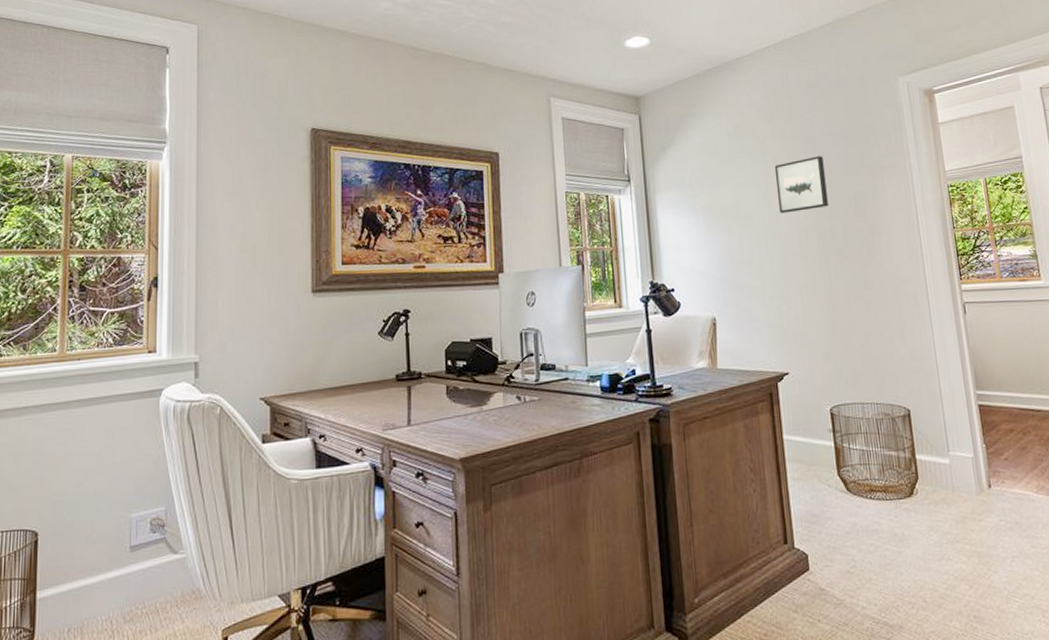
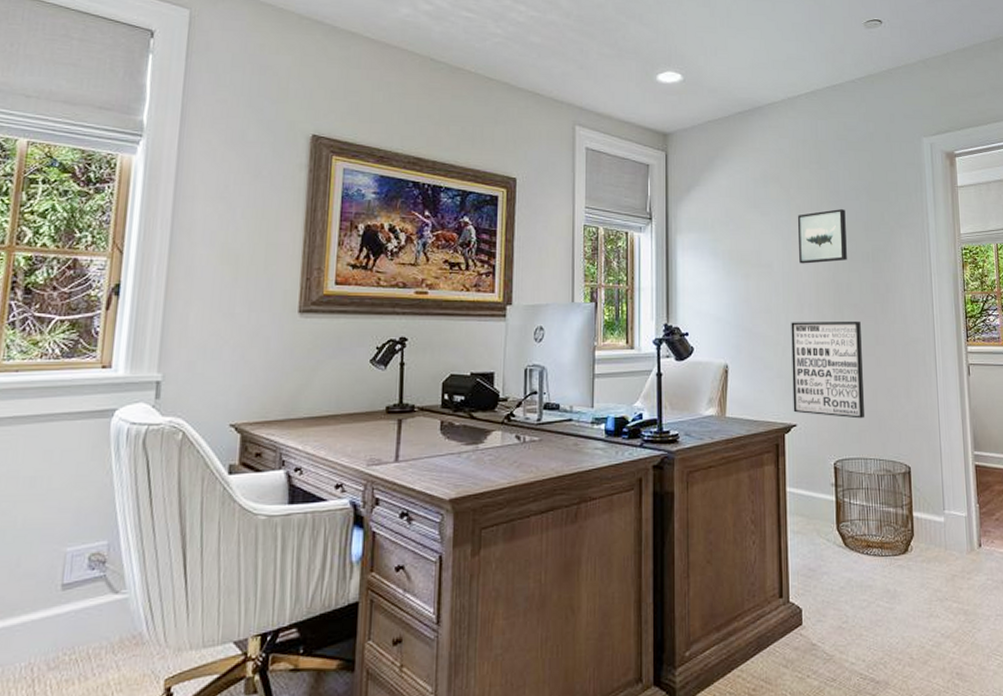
wall art: none [776,266,858,364] -> present [791,321,865,419]

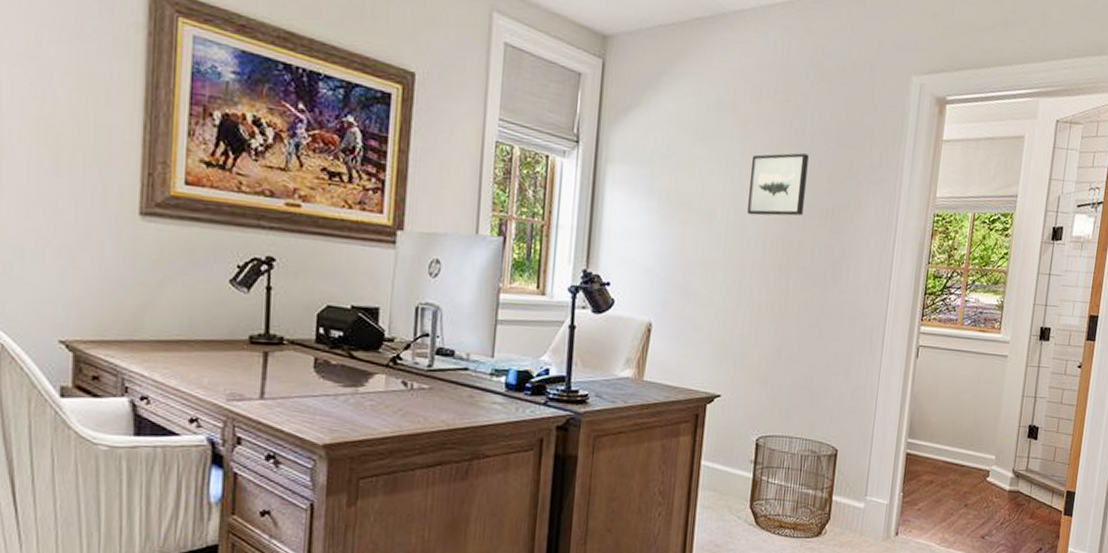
wall art: present [791,321,865,419] -> none [719,281,807,395]

